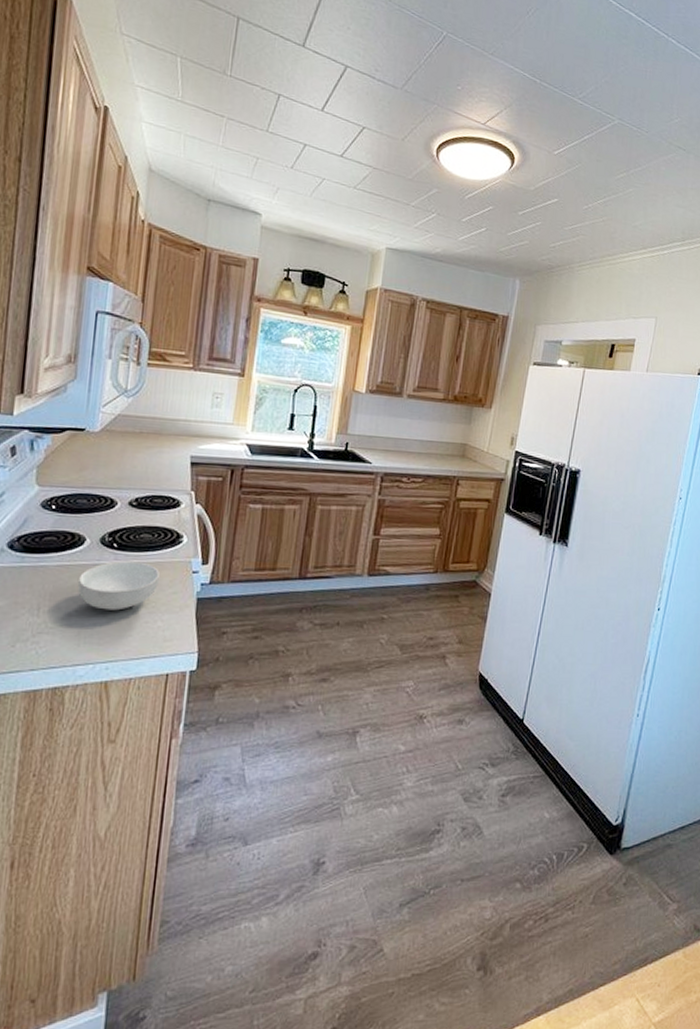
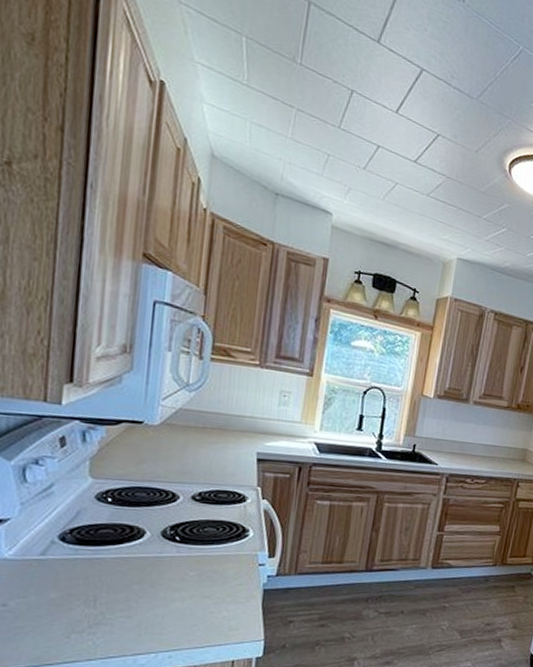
cereal bowl: present [78,561,160,611] -> none [138,553,225,602]

